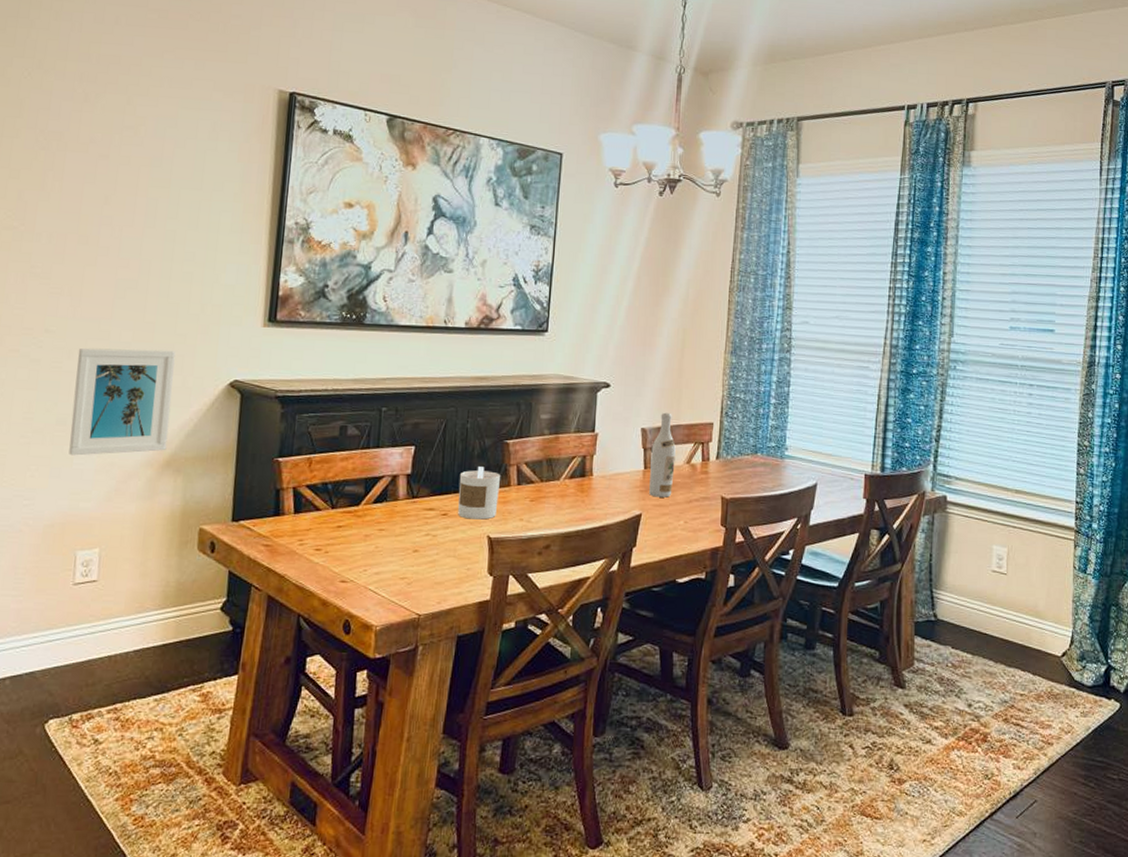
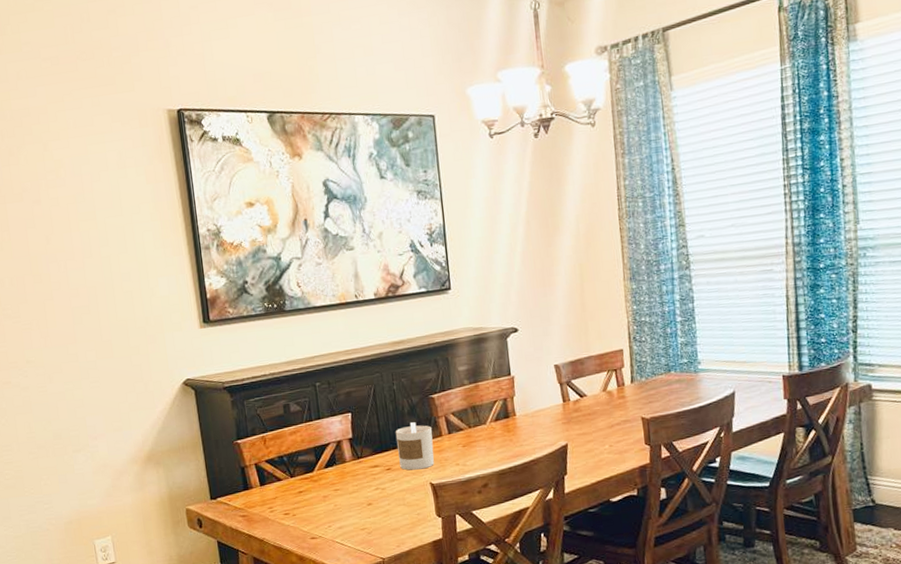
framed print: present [69,347,176,456] -> none [56,361,145,463]
wine bottle: present [649,412,676,498] -> none [567,346,593,427]

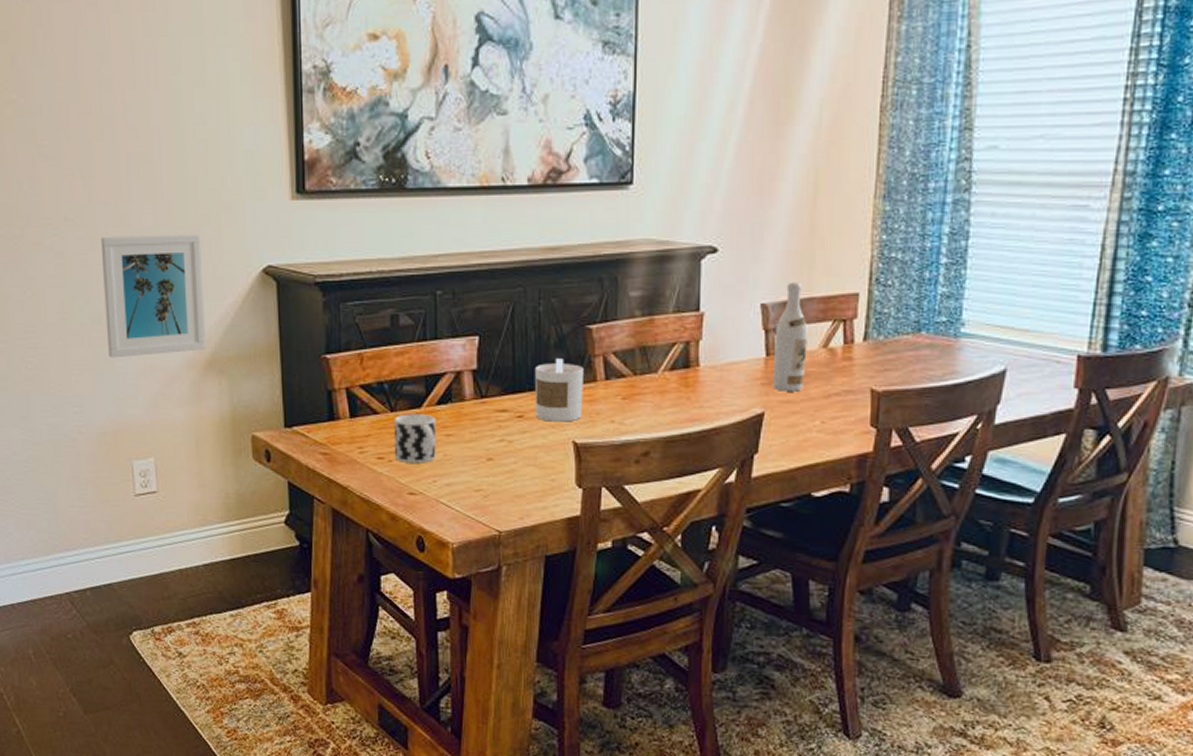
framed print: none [56,361,145,463] -> present [100,234,206,358]
cup: none [294,476,329,515] -> present [394,414,436,463]
wine bottle: none [567,346,593,427] -> present [774,282,808,392]

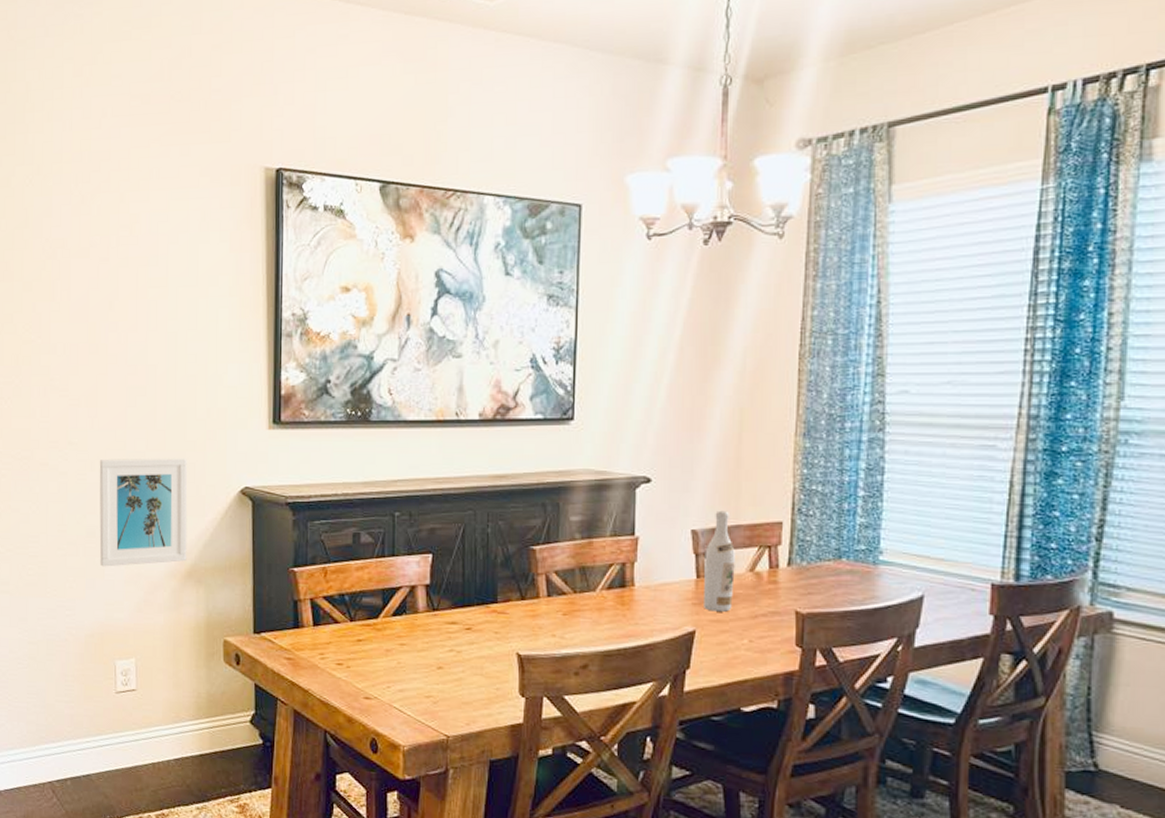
cup: present [394,414,436,463] -> none [352,623,391,670]
candle: present [534,359,585,422] -> none [482,576,529,635]

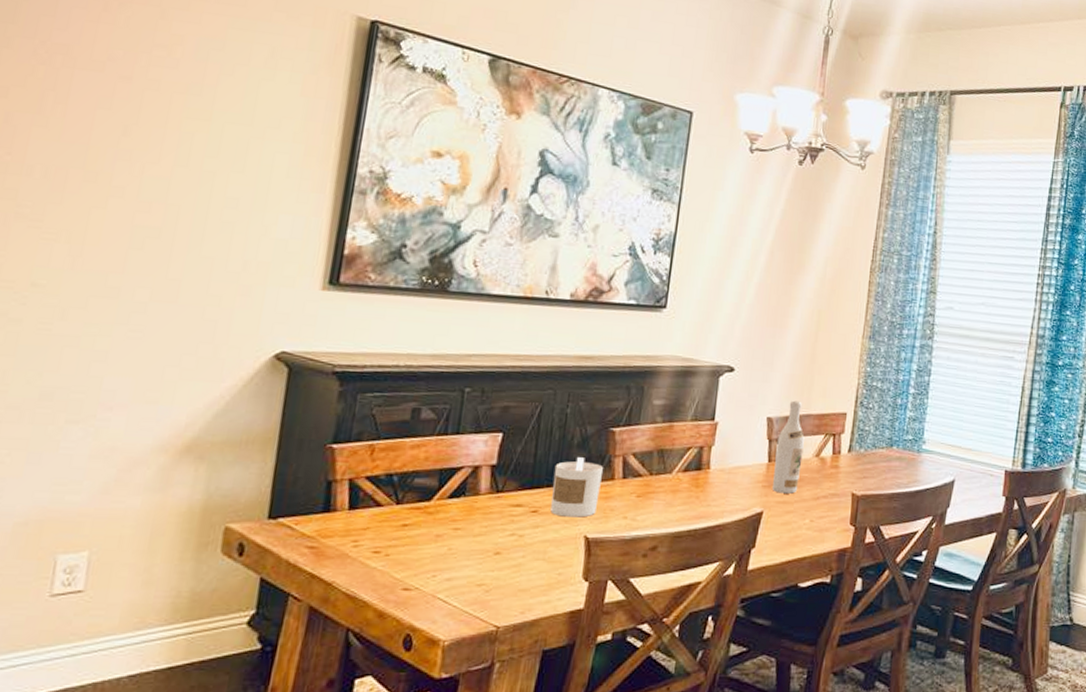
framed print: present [99,458,188,567] -> none [54,307,207,438]
candle: none [482,576,529,635] -> present [550,457,604,518]

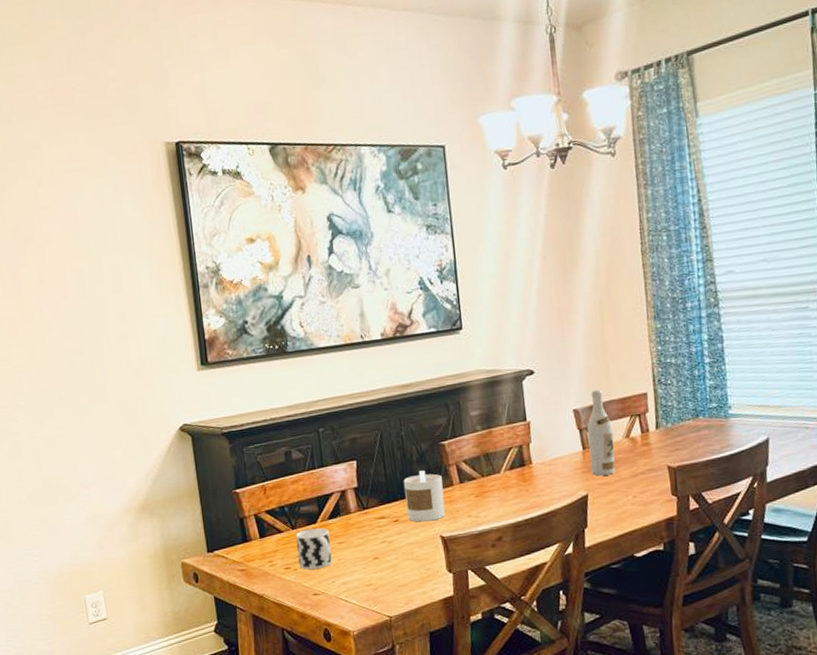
cup: none [392,507,445,557] -> present [296,528,332,570]

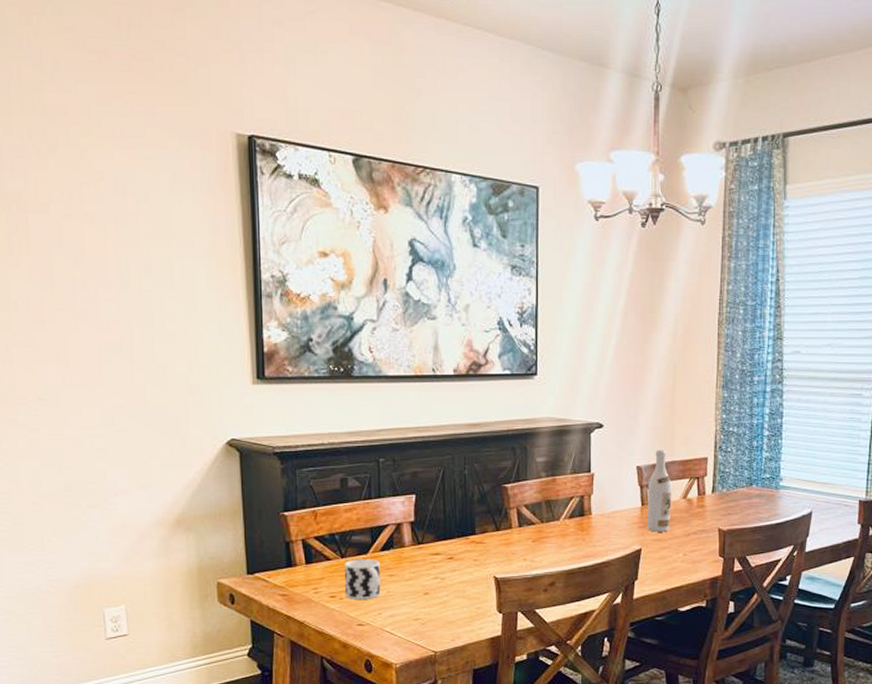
candle: present [403,470,445,522] -> none [461,511,502,562]

